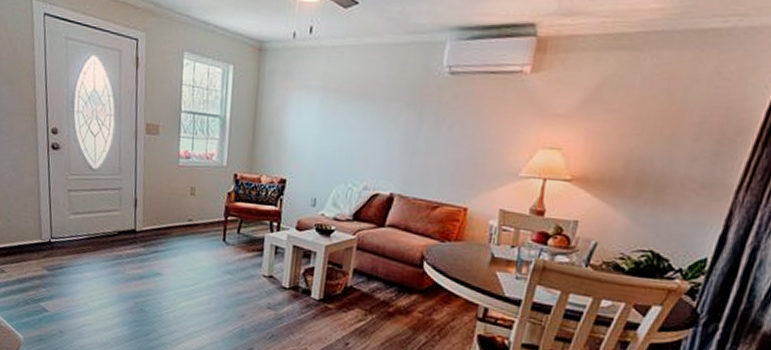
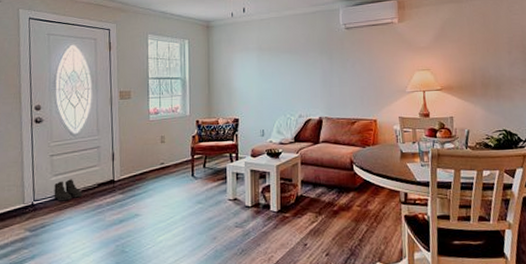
boots: none [71,220,102,245] -> present [54,179,83,201]

